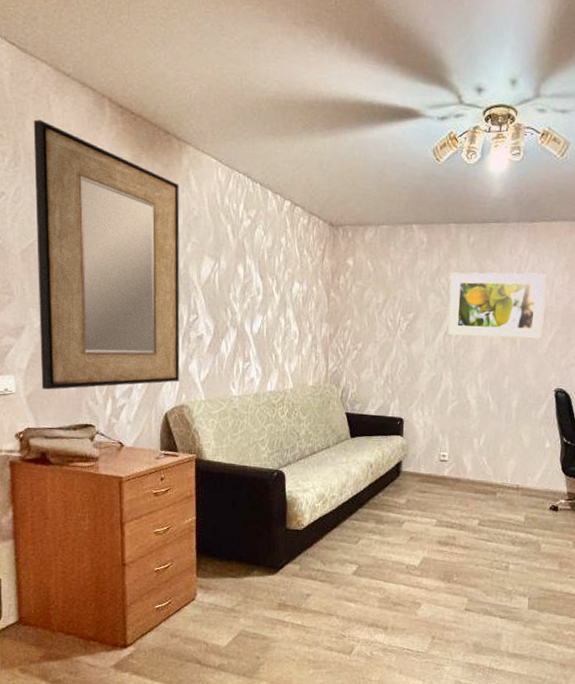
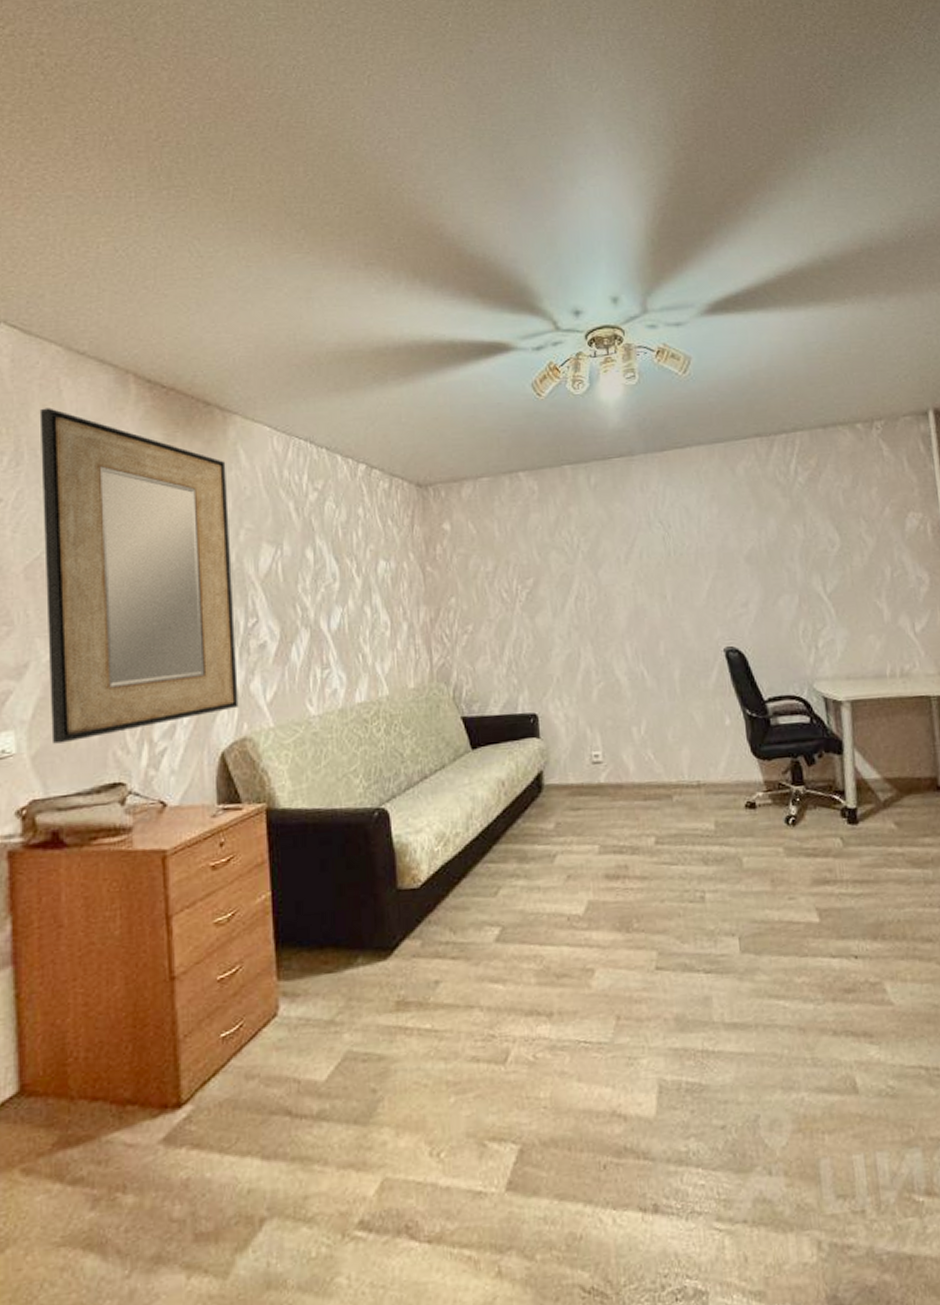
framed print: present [448,272,547,339] -> none [573,509,697,600]

